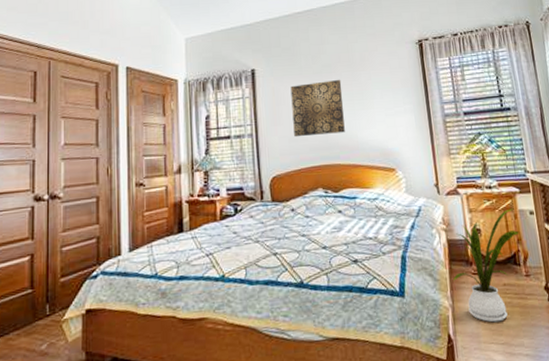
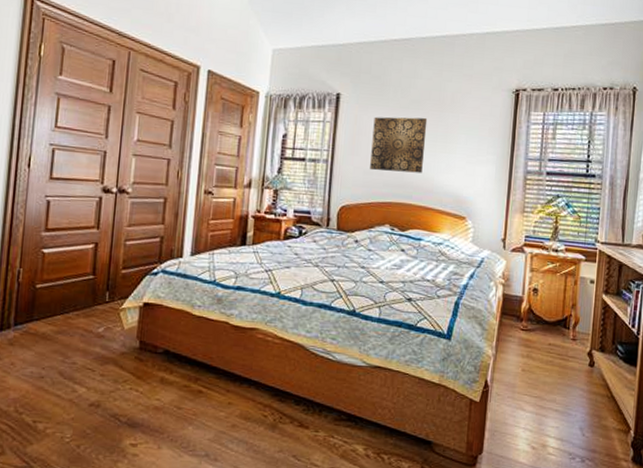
house plant: present [453,208,520,323] -> none [501,274,576,377]

